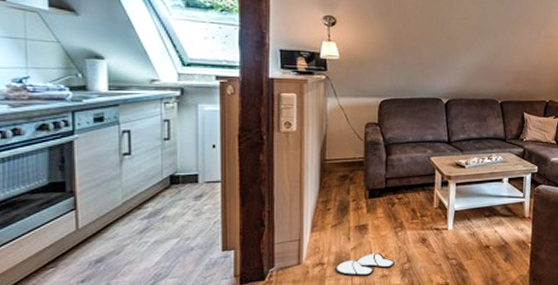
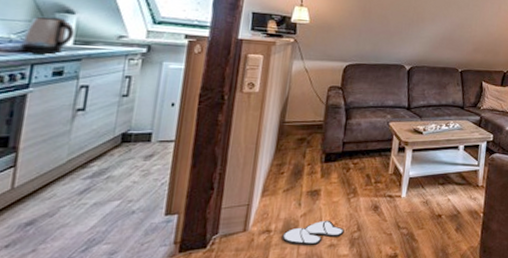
kettle: none [57,63,107,101] -> present [18,16,75,54]

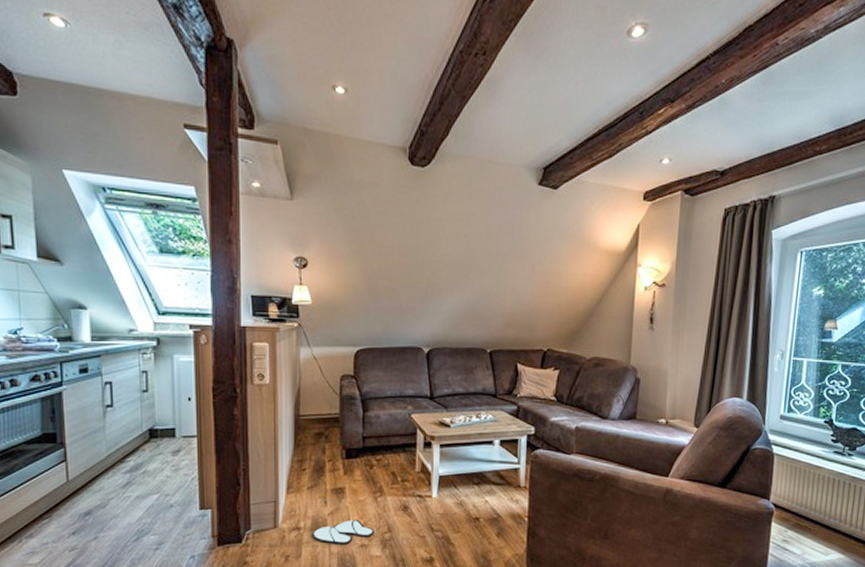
kettle: present [18,16,75,54] -> none [46,313,90,352]

